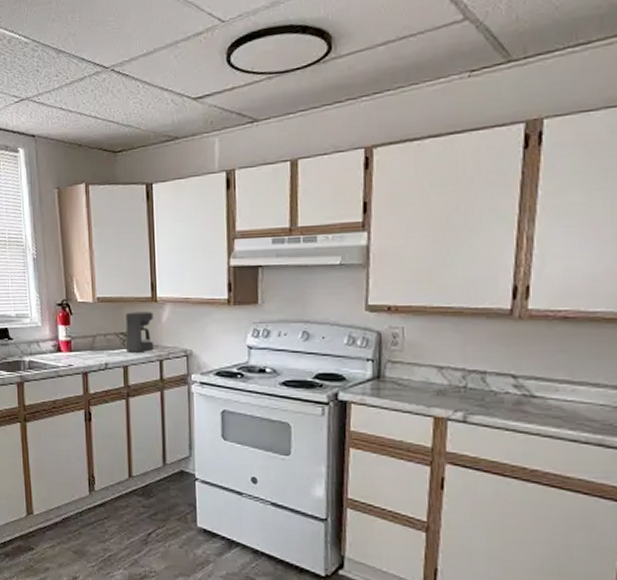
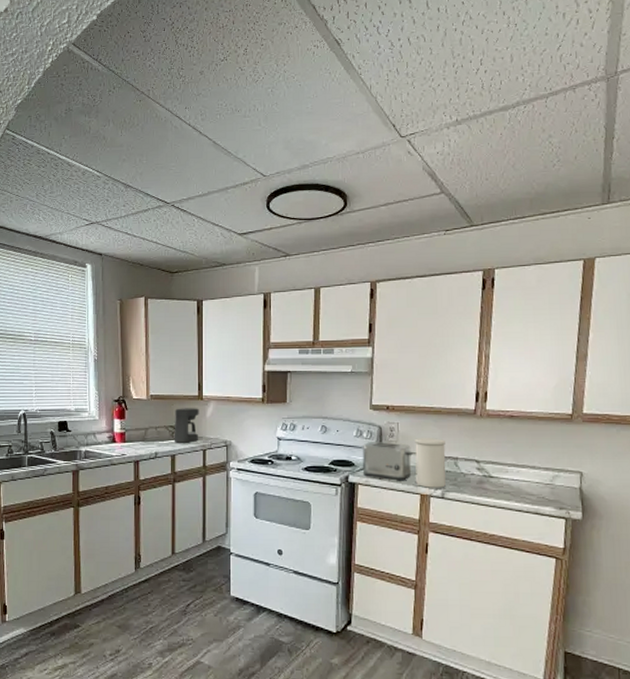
toaster: none [355,350,423,400] -> present [362,441,413,481]
canister: none [426,346,469,410] -> present [415,438,446,488]

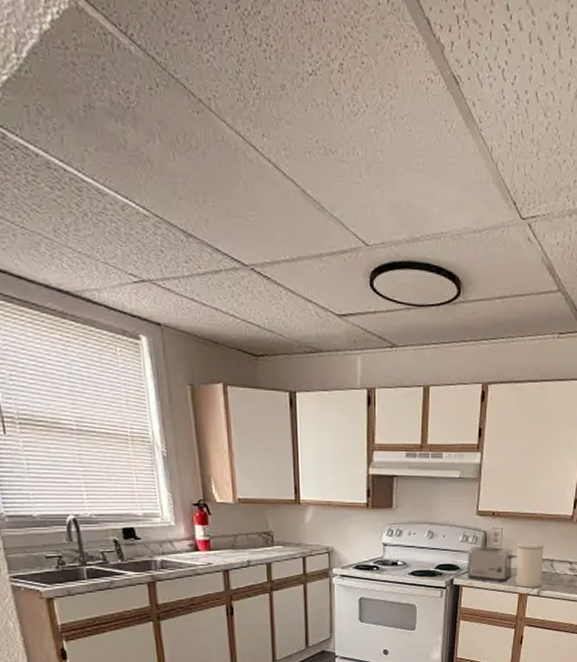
coffee maker: present [174,408,199,443] -> none [268,513,298,550]

